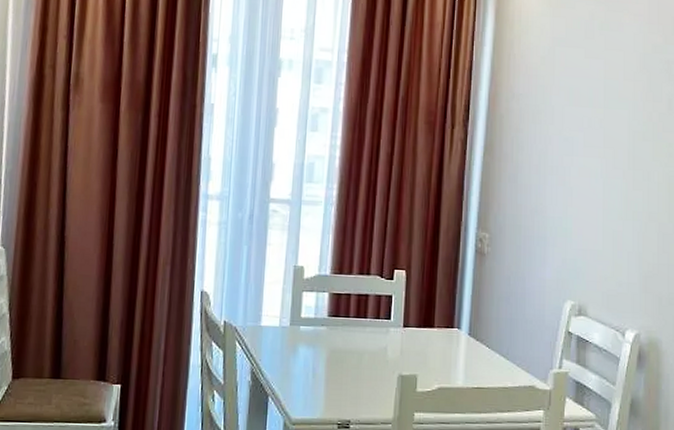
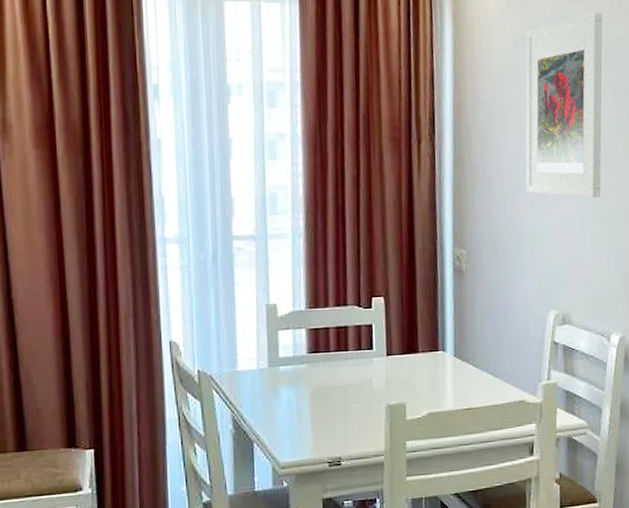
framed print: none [552,18,641,196] -> present [525,11,603,198]

